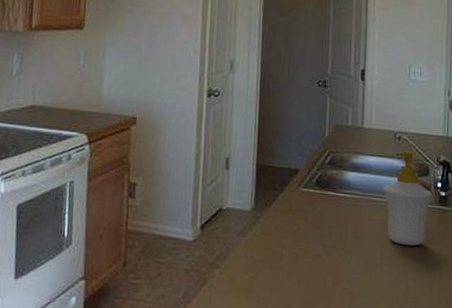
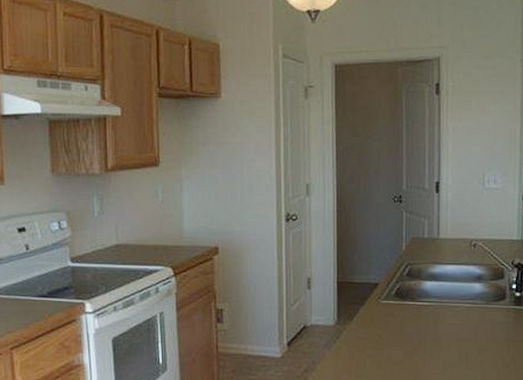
soap bottle: present [383,149,432,246] -> none [460,255,507,345]

